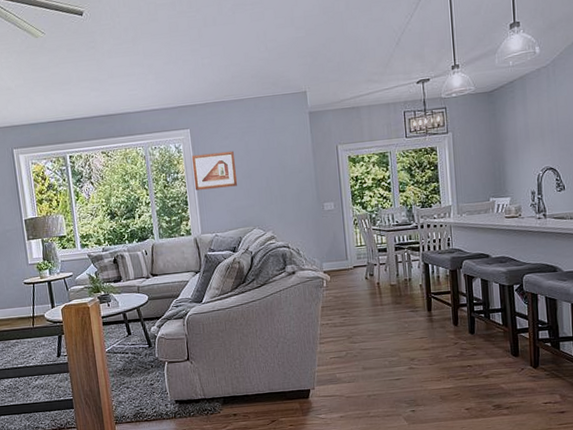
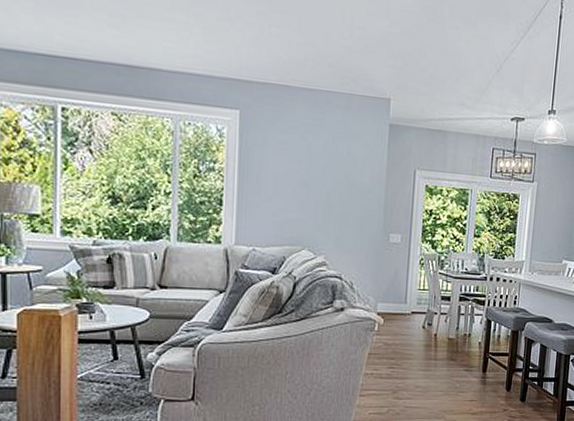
picture frame: present [191,151,238,191] -> none [235,143,293,194]

